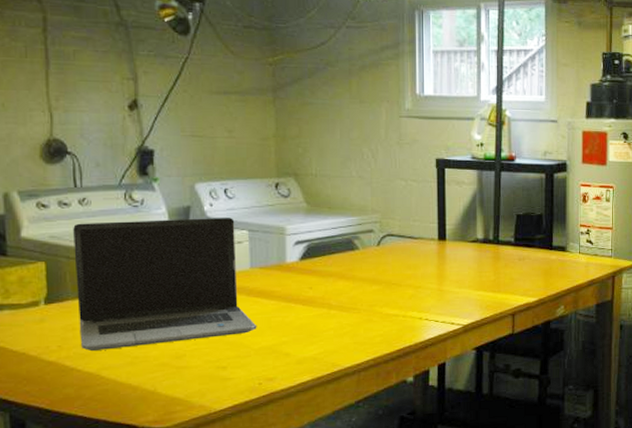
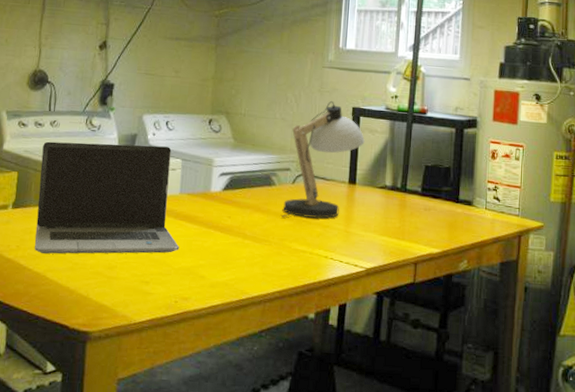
desk lamp: none [369,153,452,283] -> present [281,100,365,219]

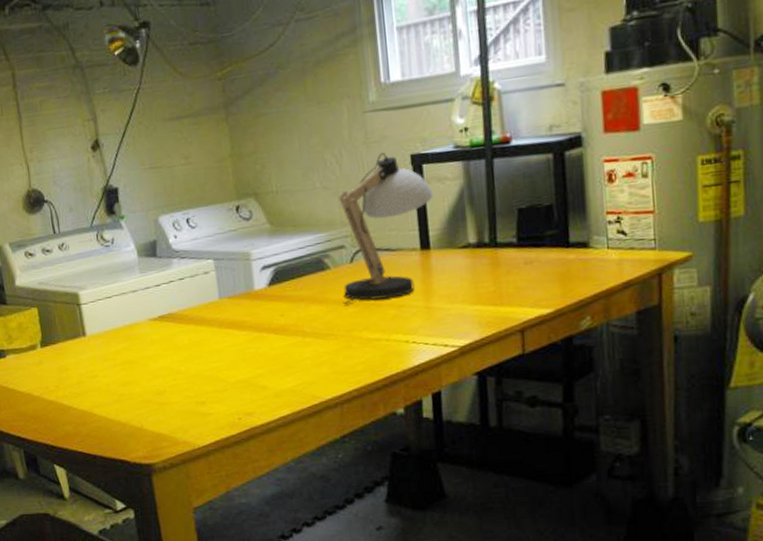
laptop computer: present [34,141,180,254] -> none [56,248,231,390]

